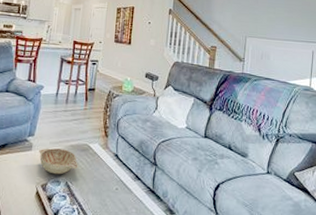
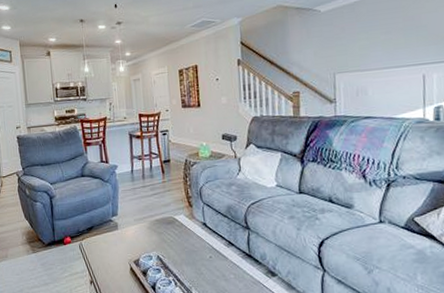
decorative bowl: present [39,148,78,175] -> none [125,224,167,250]

